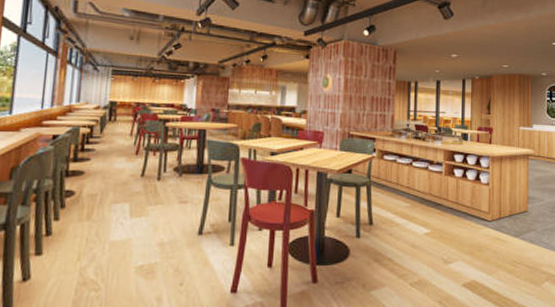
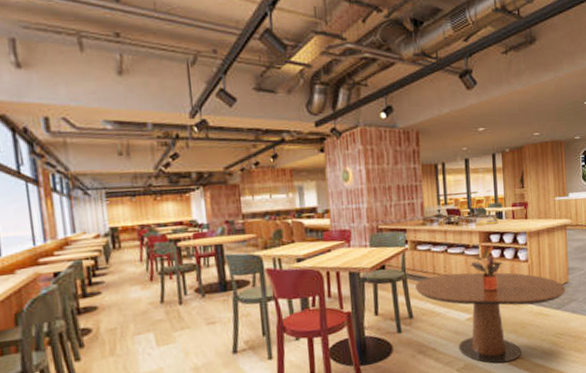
dining table: none [377,186,525,284] -> present [415,272,566,363]
potted plant: none [431,165,465,209] -> present [468,246,503,291]

